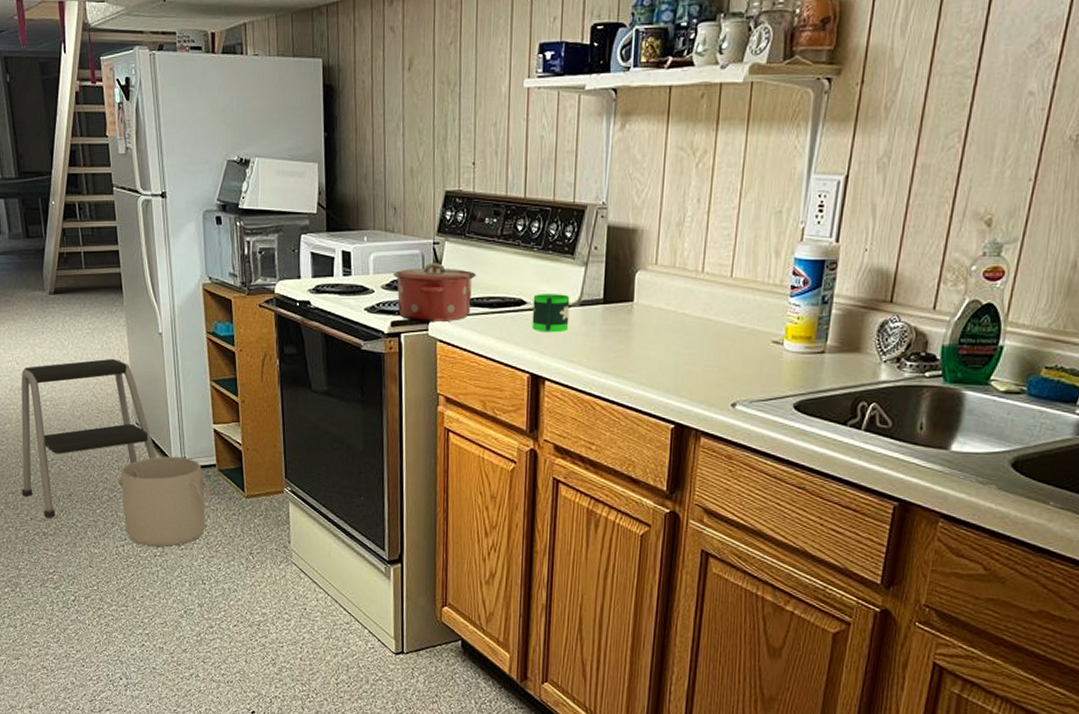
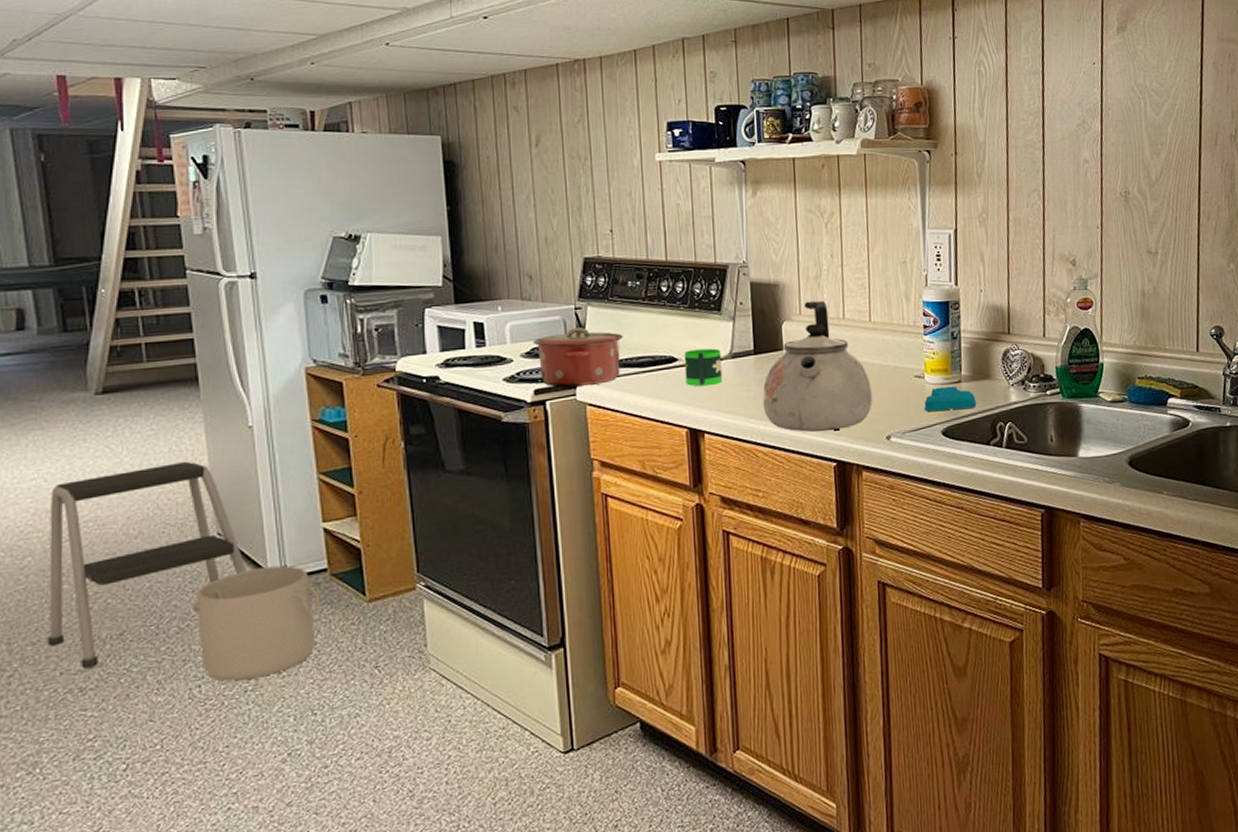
kettle: none [606,250,724,392] -> present [762,300,873,432]
sponge: none [778,356,839,382] -> present [924,386,977,411]

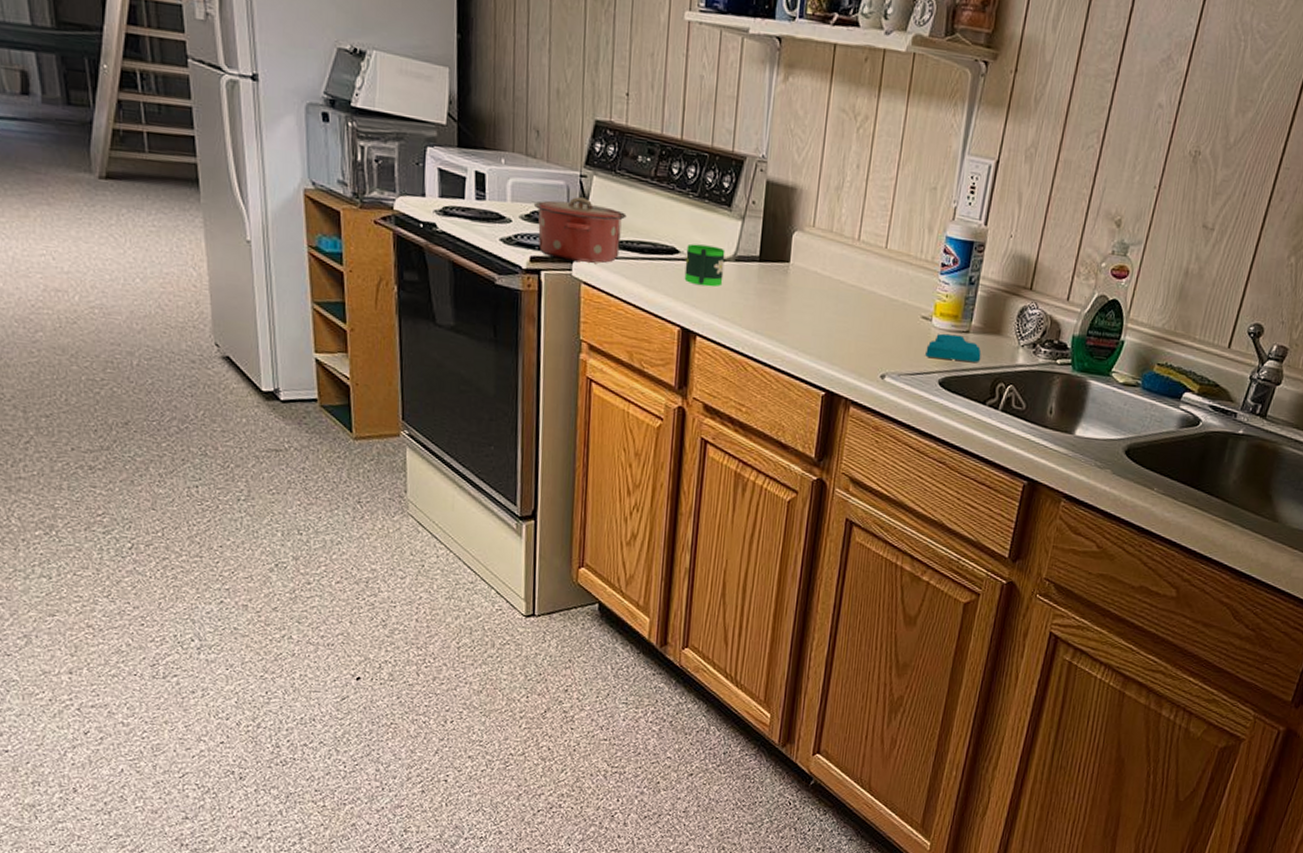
step stool: present [47,461,247,668] -> none [59,264,242,449]
bucket: present [190,565,321,681] -> none [189,385,310,490]
kettle: present [762,300,873,432] -> none [759,213,876,359]

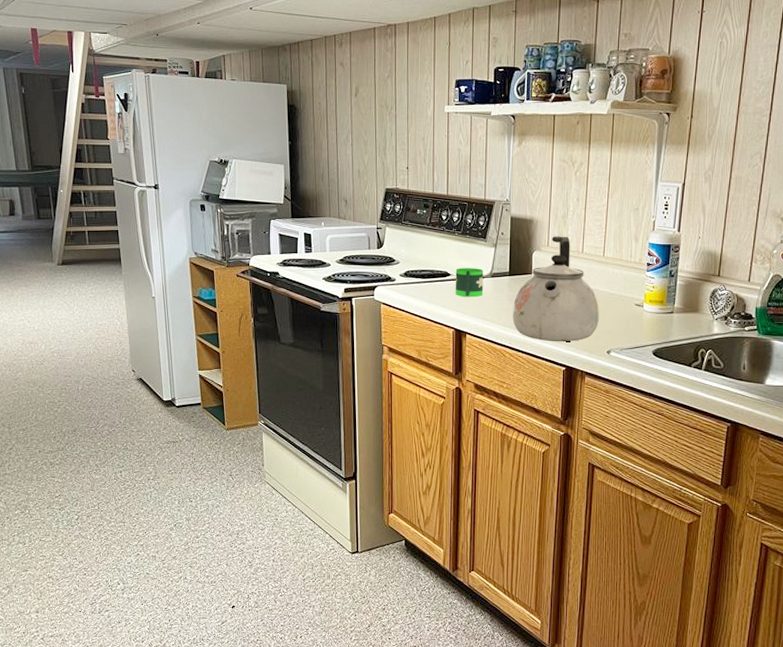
casserole: present [533,197,627,264] -> none [345,243,411,290]
kettle: none [759,213,876,359] -> present [512,236,600,342]
sponge: present [925,333,982,362] -> none [640,315,684,335]

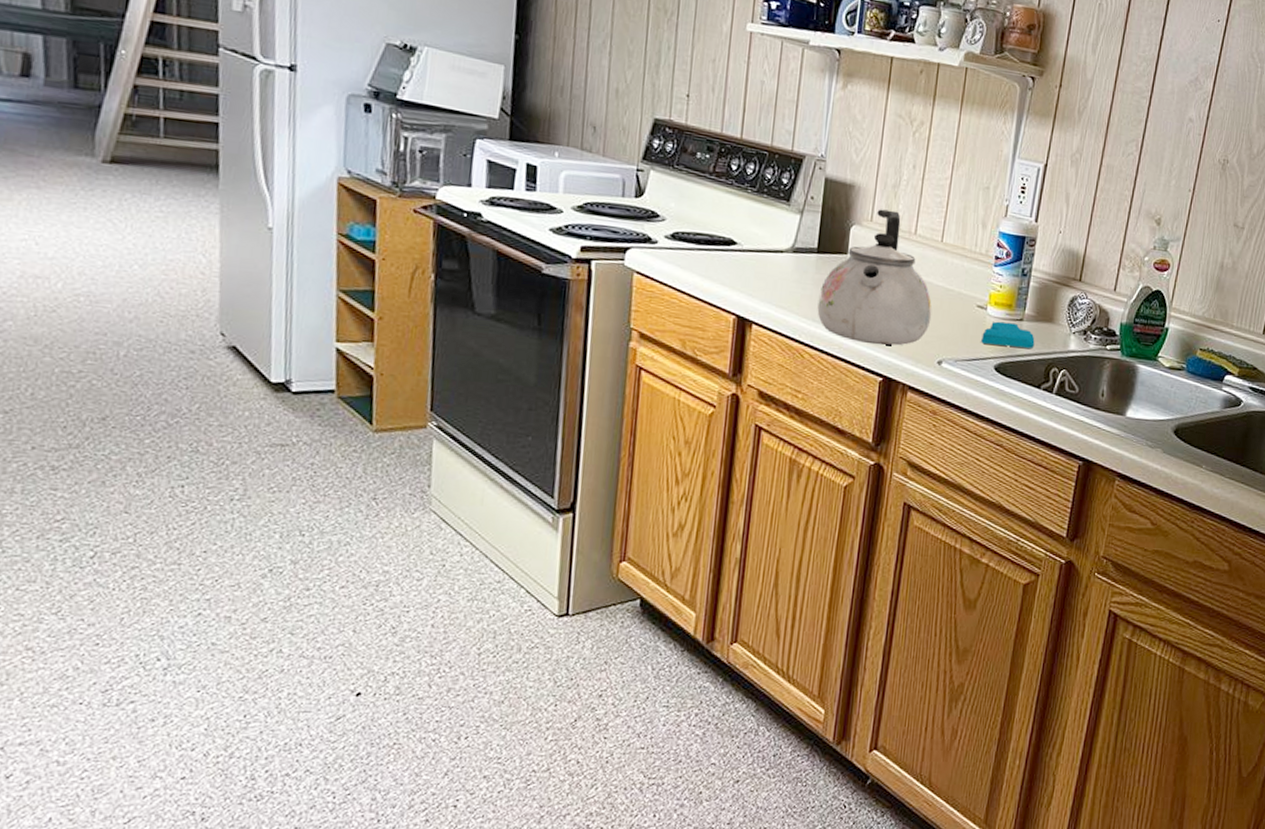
mug: present [455,268,484,298] -> none [741,235,783,276]
sponge: none [640,315,684,335] -> present [981,321,1035,348]

